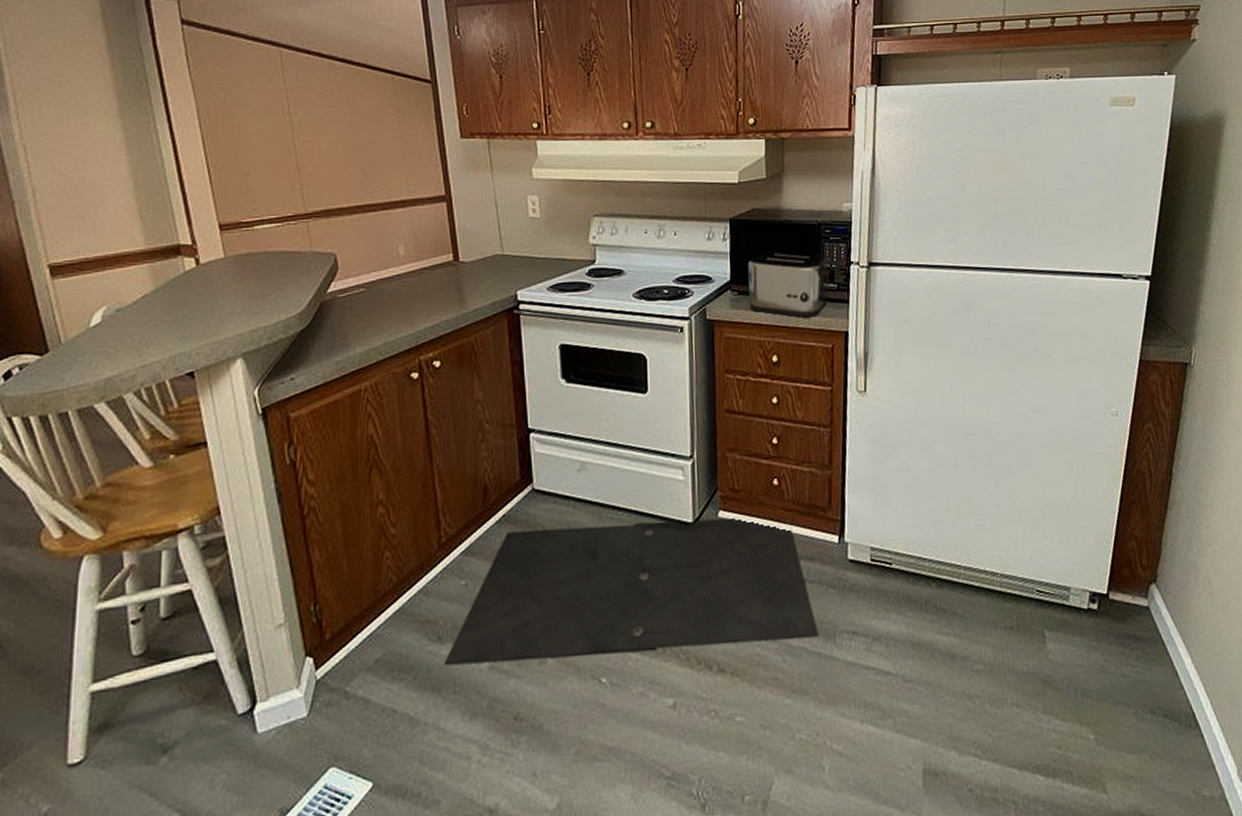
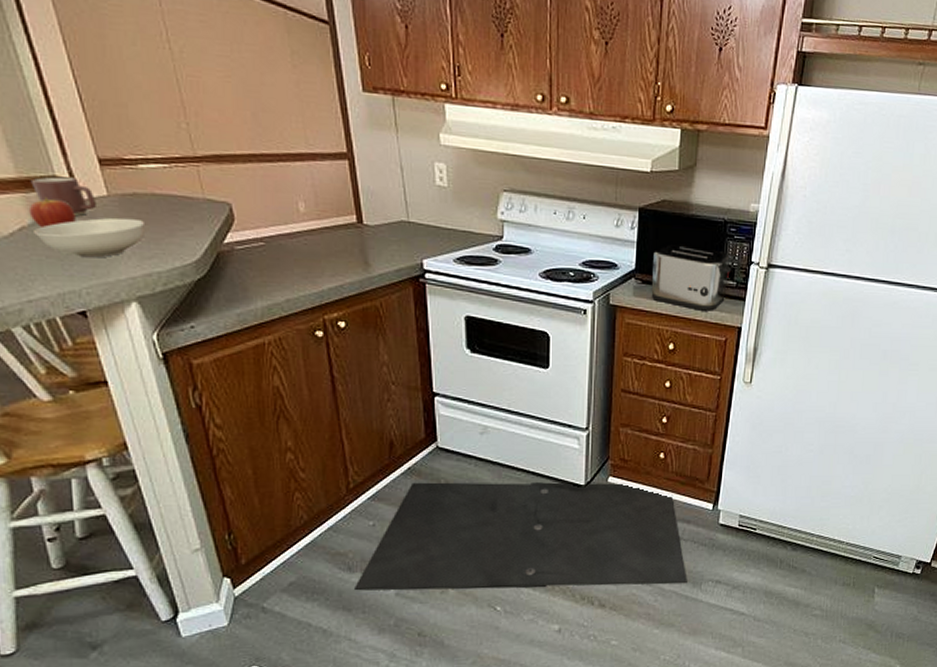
fruit: none [152,264,194,295] -> present [28,196,76,229]
bowl: none [155,277,256,319] -> present [34,217,146,258]
mug: none [157,244,213,281] -> present [30,176,96,217]

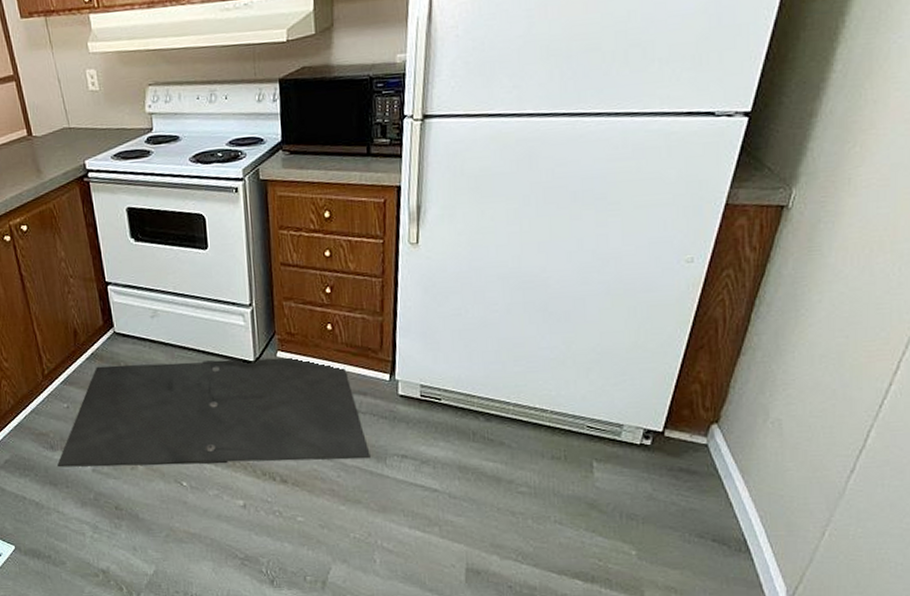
toaster: present [651,243,732,312] -> none [298,108,383,175]

